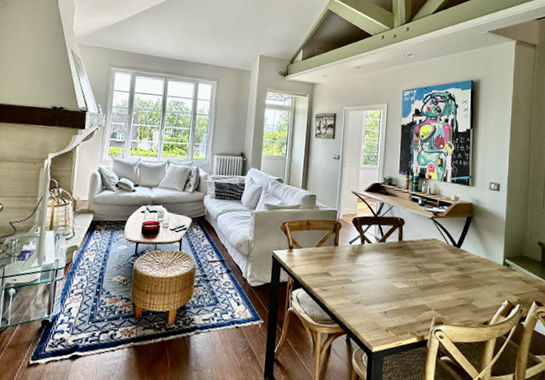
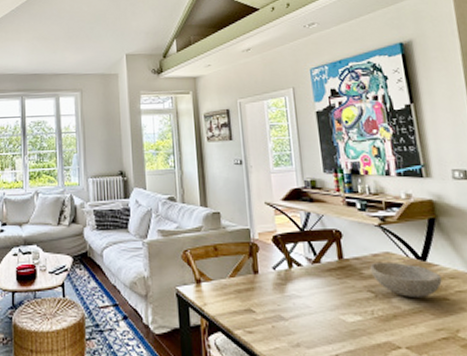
bowl: none [420,245,468,274] -> present [370,261,442,297]

